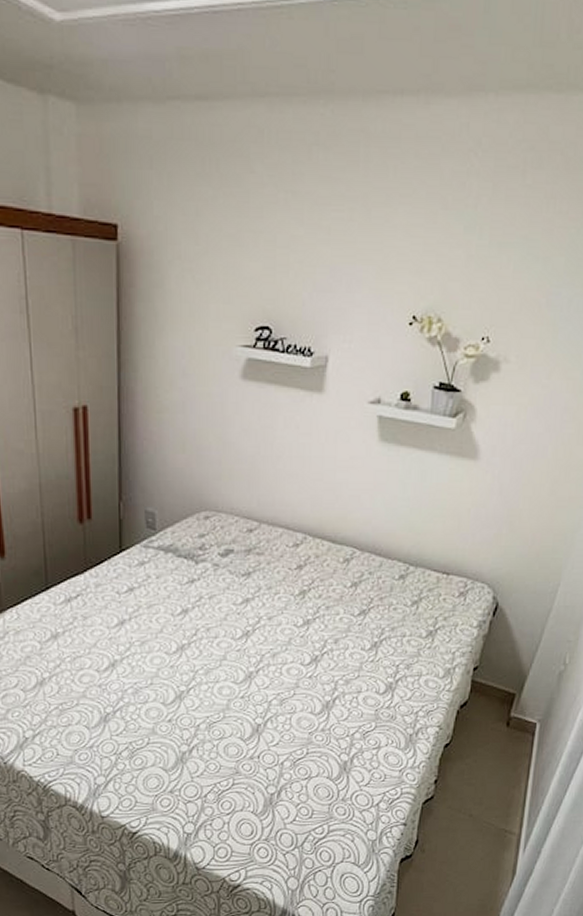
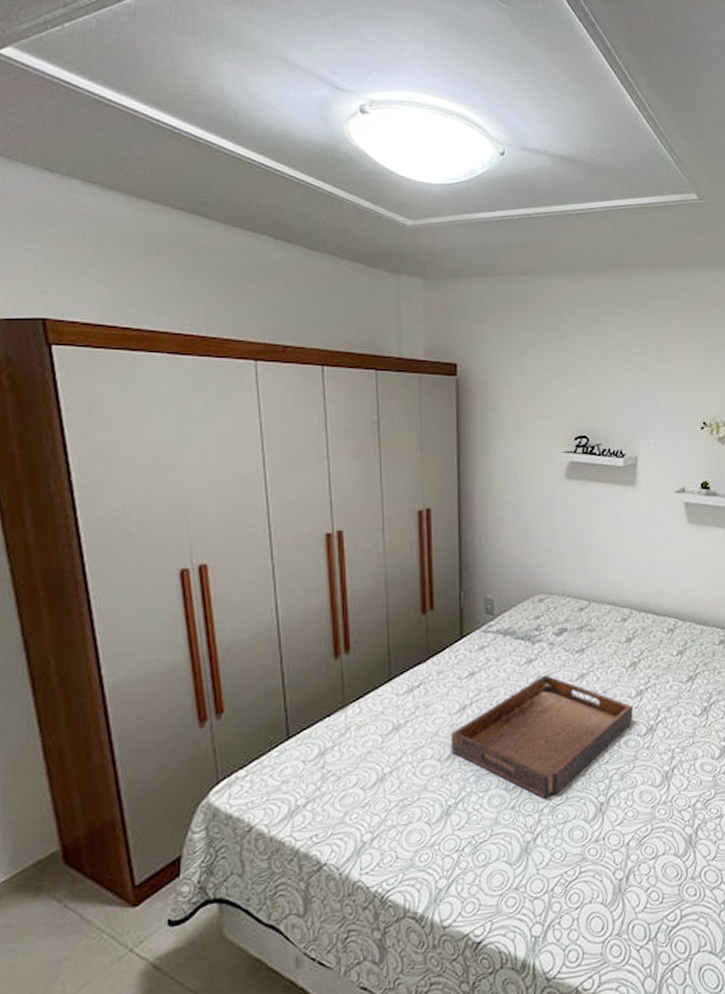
serving tray: none [109,596,299,715] -> present [451,674,634,798]

